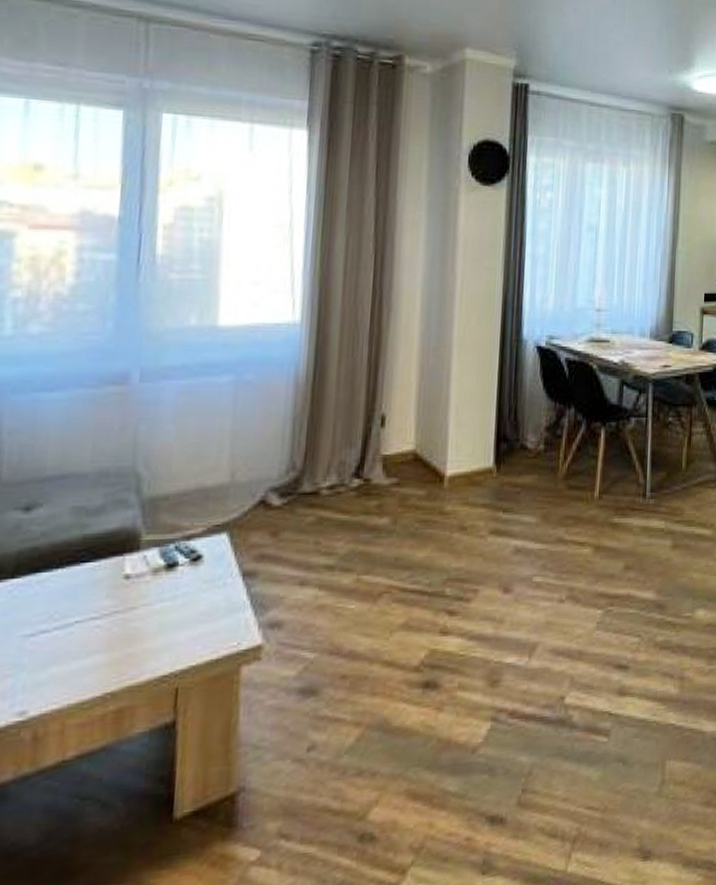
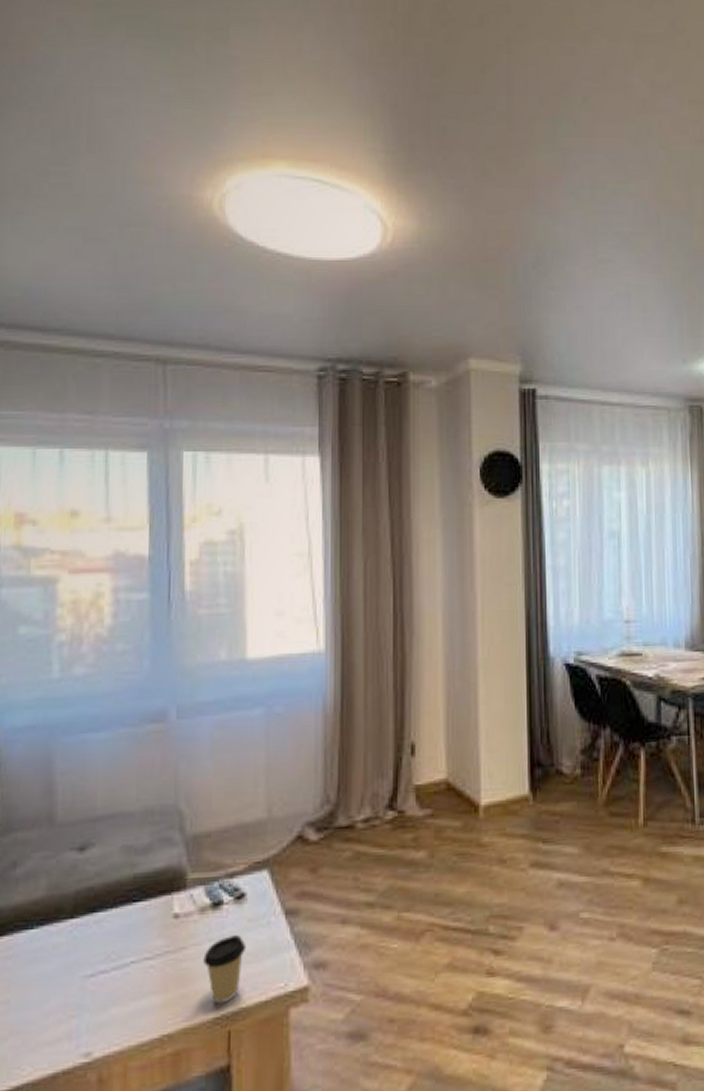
coffee cup: none [153,594,200,662] -> present [203,934,247,1004]

